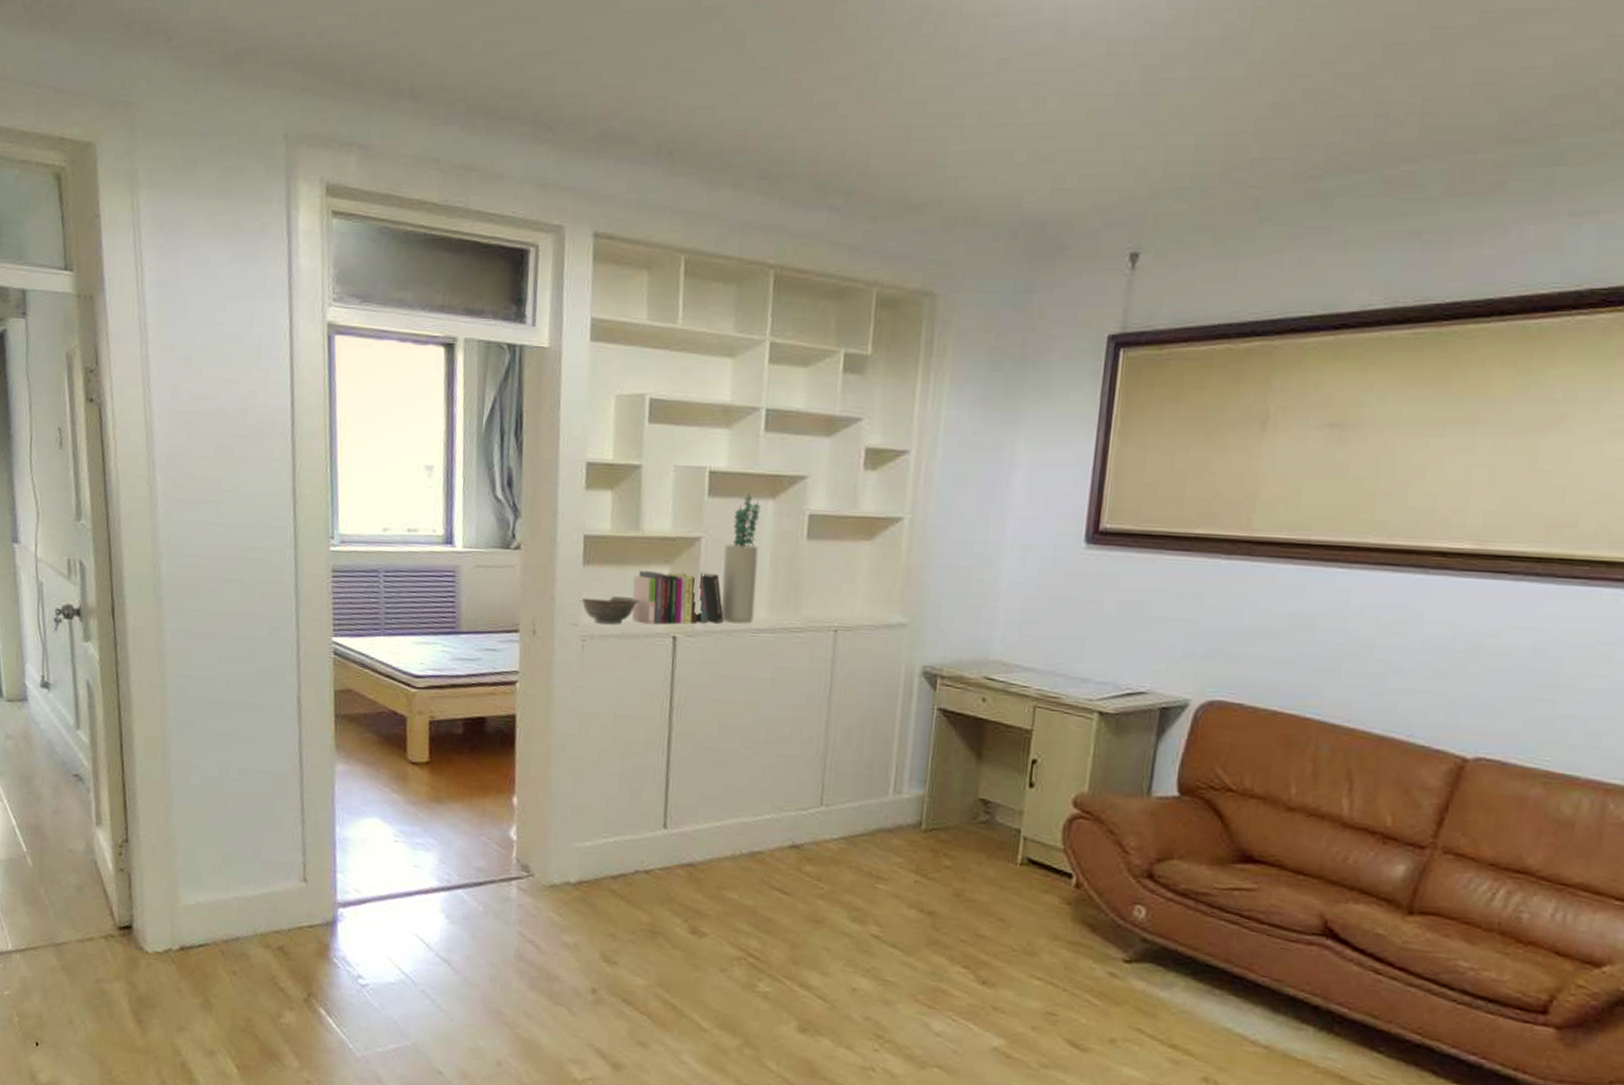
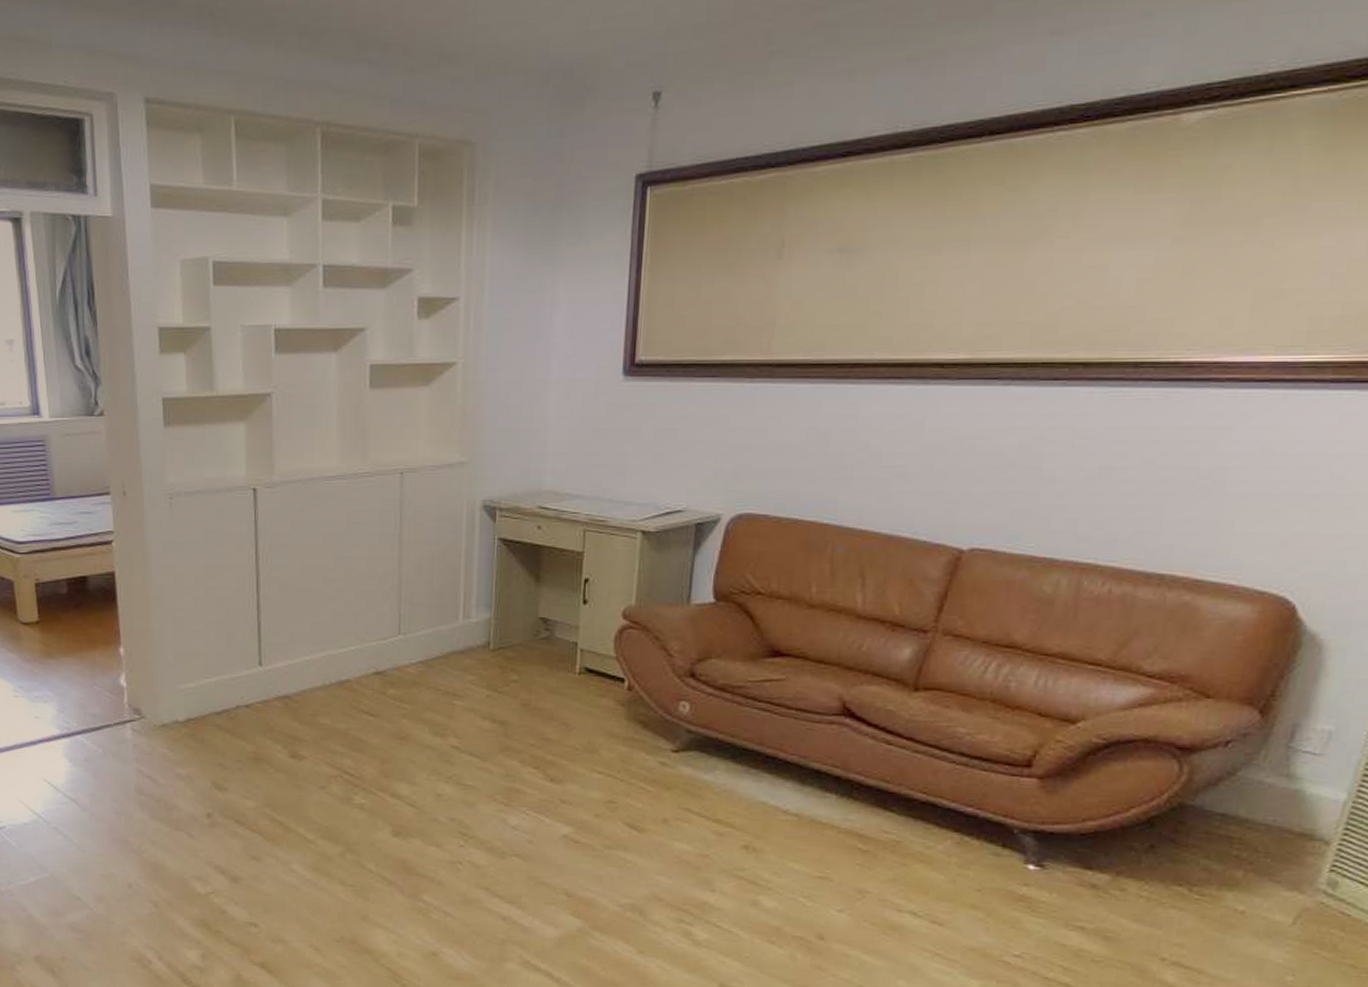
decorative bowl: present [580,595,641,625] -> none [164,453,221,482]
books: present [631,570,724,626] -> none [212,426,298,479]
vase: present [721,493,761,625] -> none [294,347,327,474]

